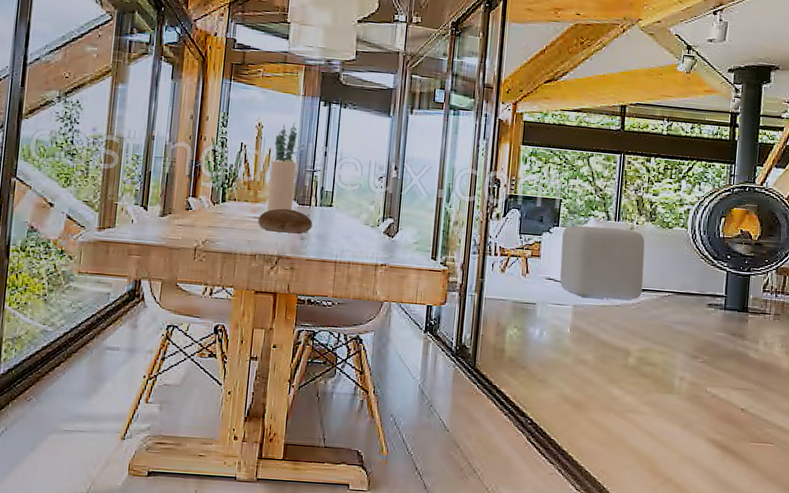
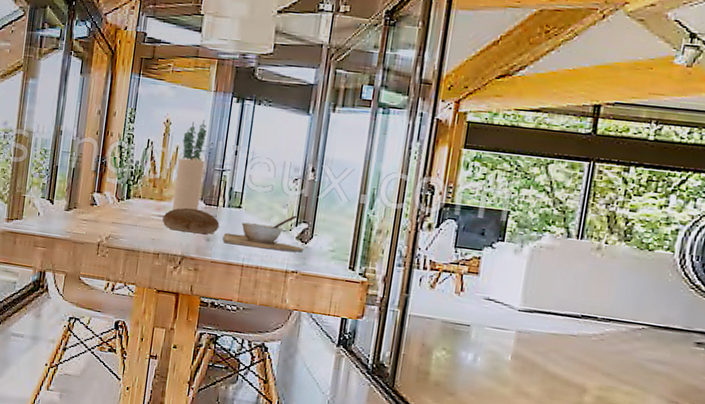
bowl: none [316,211,391,246] -> present [222,215,304,253]
pouf: present [560,226,645,300] -> none [502,241,615,330]

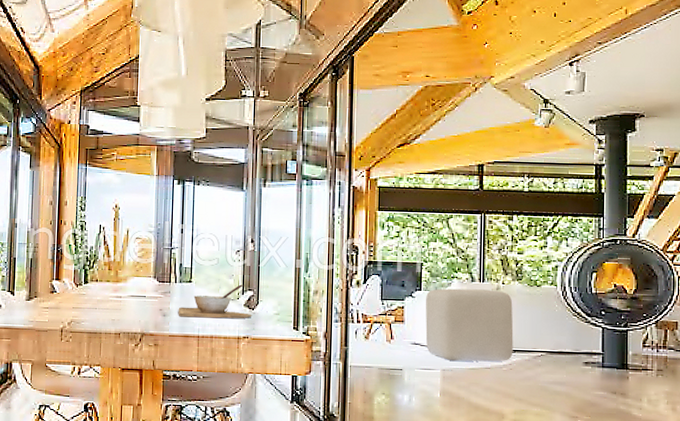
bread: present [162,207,220,234] -> none [120,286,174,310]
vase: present [172,119,207,211] -> none [128,202,155,291]
pouf: none [502,241,615,330] -> present [425,288,514,362]

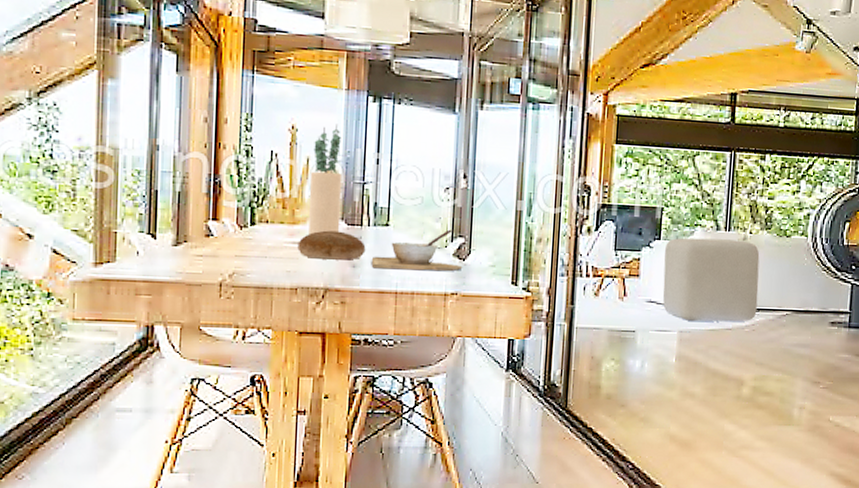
bread: none [120,286,174,310] -> present [297,230,366,260]
vase: none [128,202,155,291] -> present [308,124,343,235]

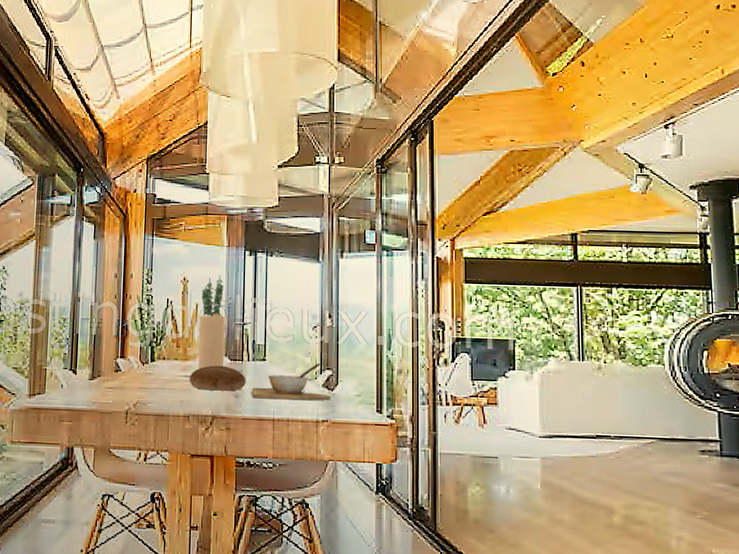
pouf: present [663,238,760,322] -> none [521,368,620,450]

